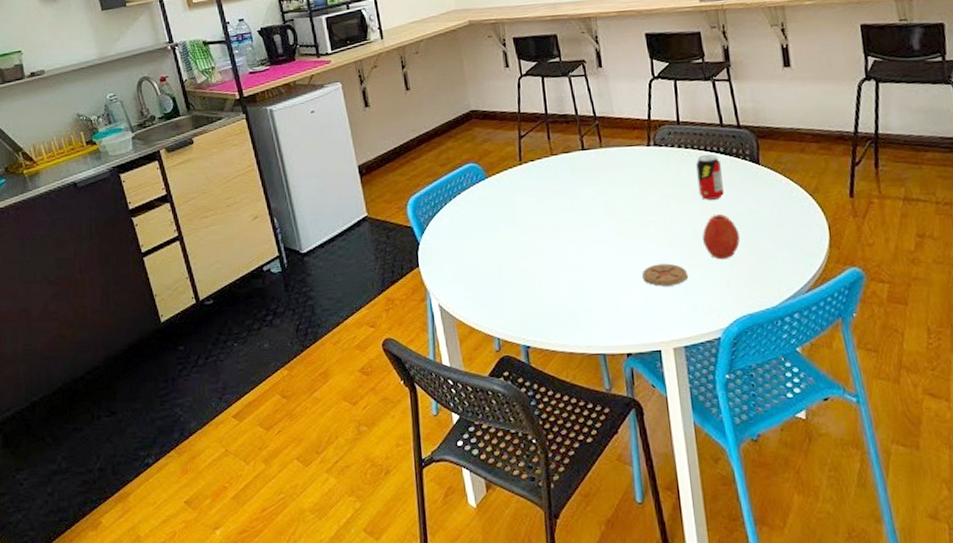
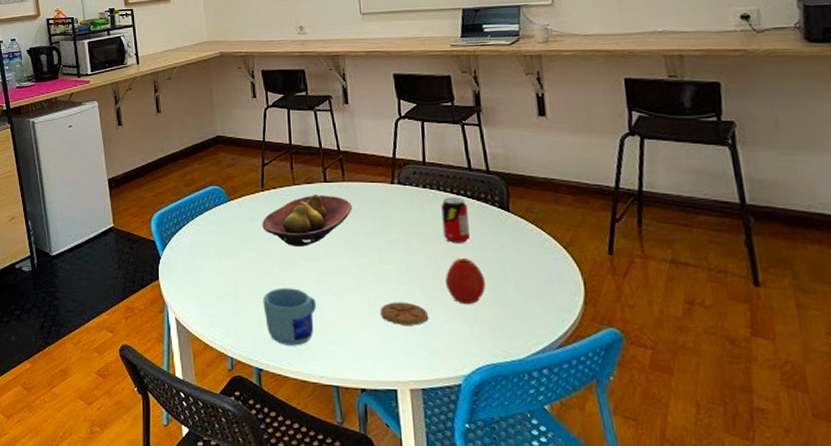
fruit bowl: none [522,163,611,219] -> present [262,195,352,246]
mug: none [526,261,581,320] -> present [263,287,317,346]

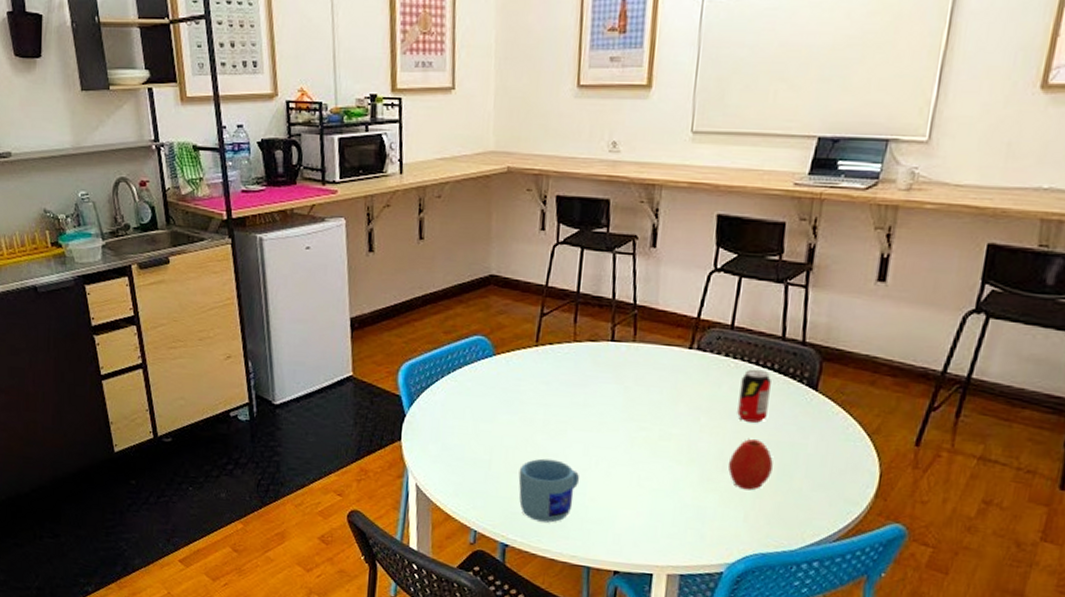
fruit bowl: present [262,195,352,246] -> none [530,355,639,414]
coaster: present [381,302,428,326] -> none [650,482,702,509]

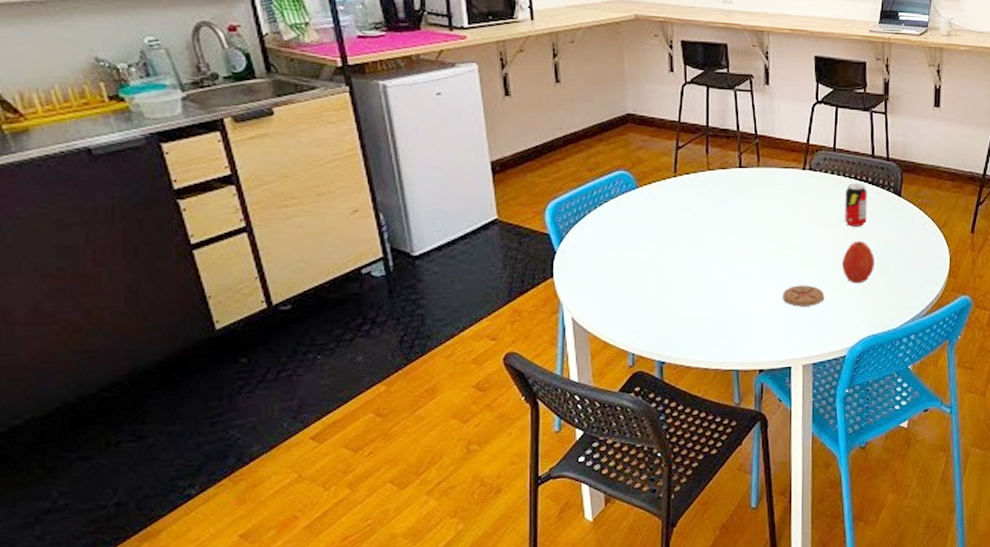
mug: present [518,458,580,523] -> none [669,278,723,336]
coaster: none [650,482,702,509] -> present [783,285,824,307]

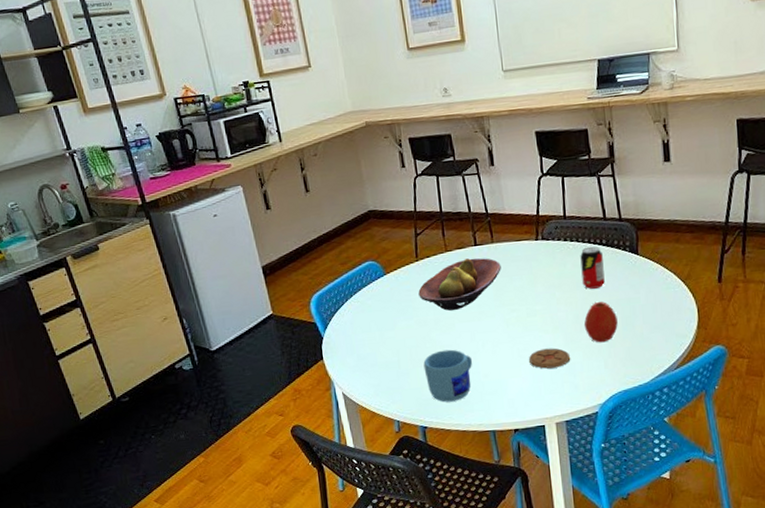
mug: none [669,278,723,336] -> present [423,349,473,402]
fruit bowl: none [672,180,764,235] -> present [418,258,501,311]

